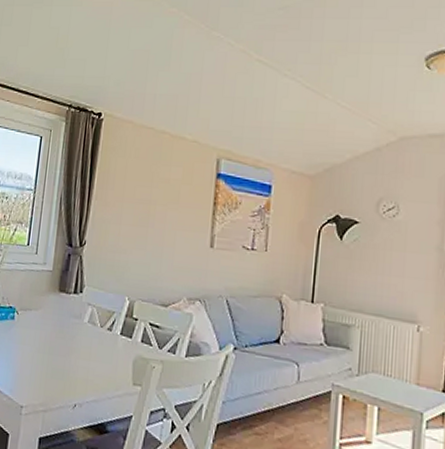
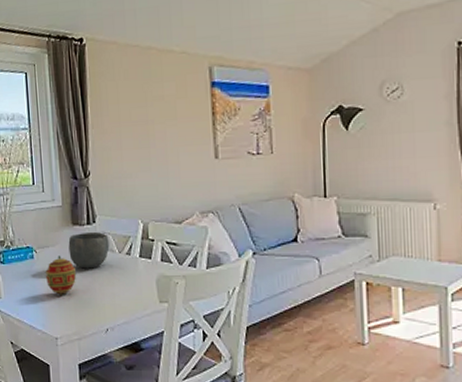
decorative egg: none [22,320,54,362] -> present [46,255,76,295]
bowl: none [50,300,93,339] -> present [68,232,110,269]

